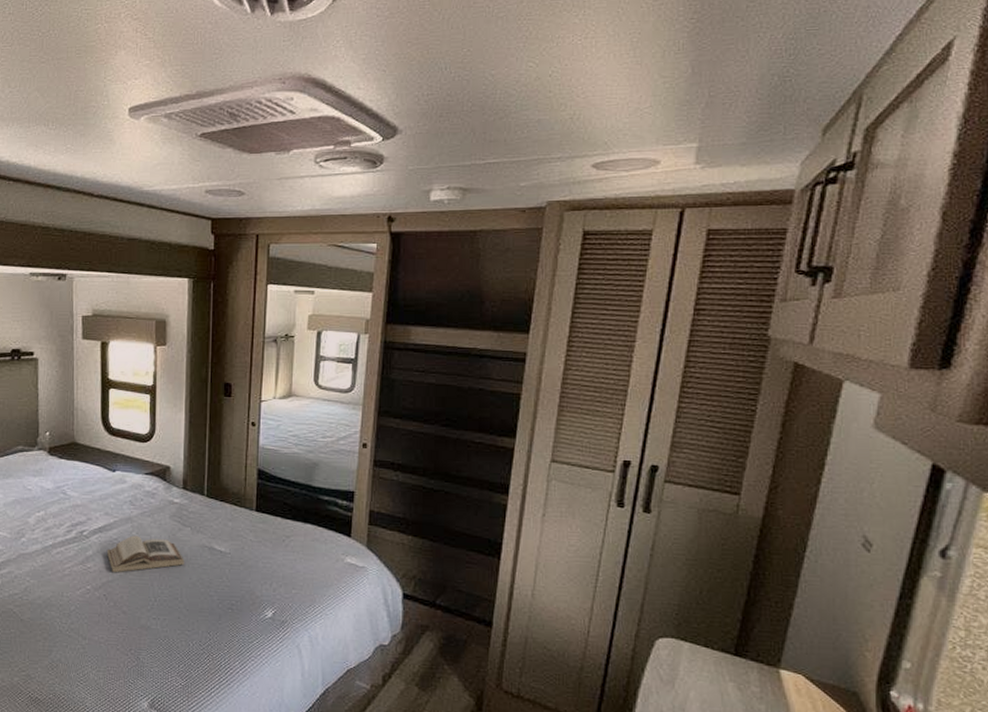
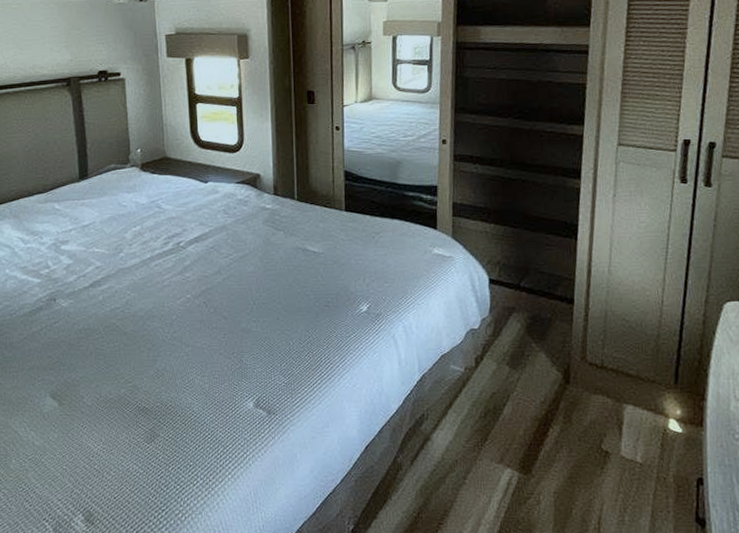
book: present [106,535,185,573] -> none [203,243,280,280]

